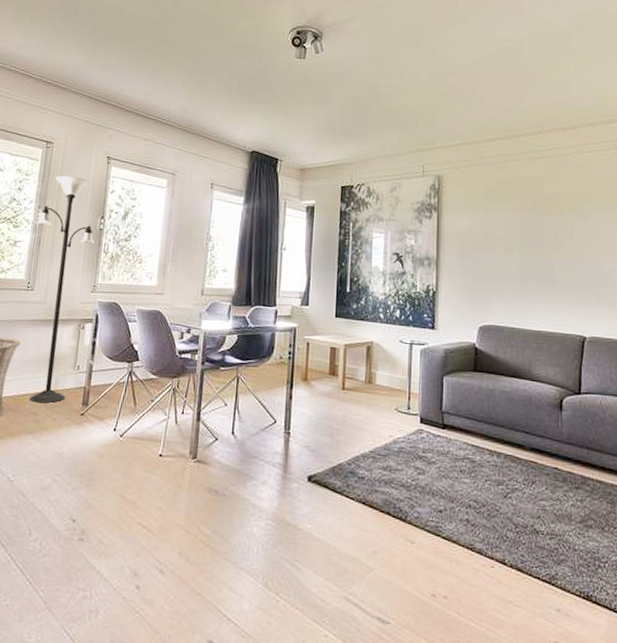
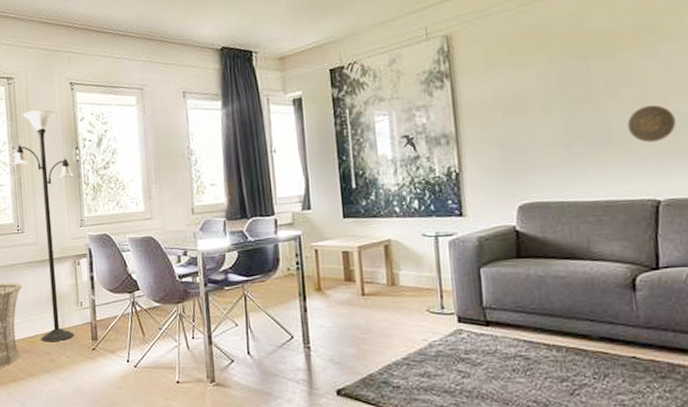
decorative plate: none [567,258,602,289] -> present [627,104,677,142]

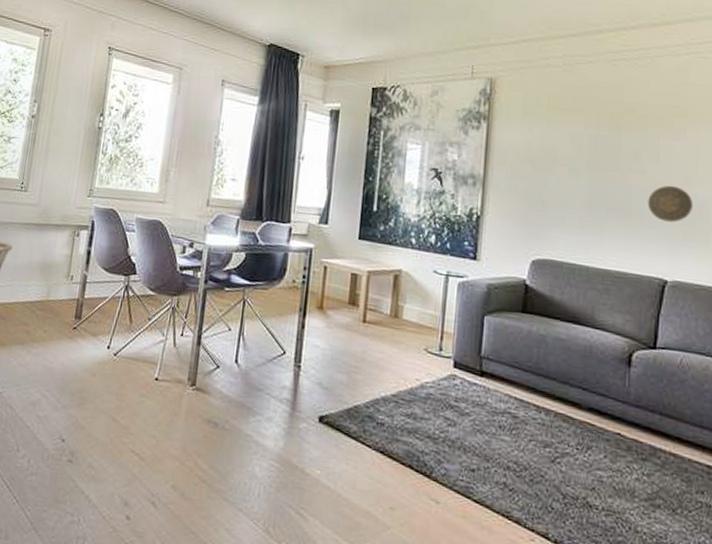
floor lamp: present [12,109,75,343] -> none [20,67,93,313]

